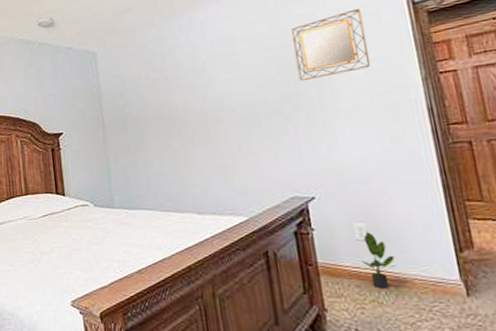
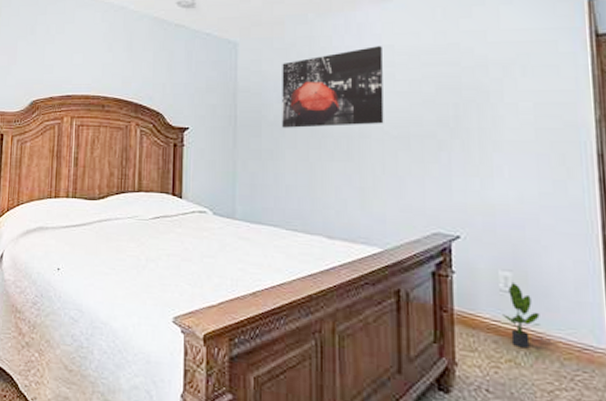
wall art: none [138,38,235,122] -> present [282,46,384,128]
home mirror: present [291,8,370,82] -> none [457,33,541,106]

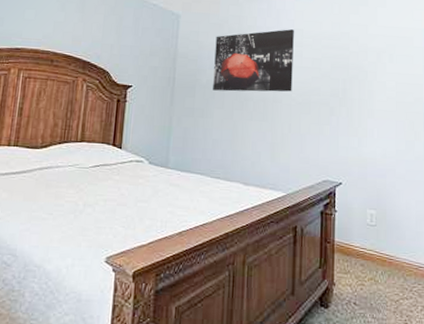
potted plant: present [502,283,540,349] -> none [368,219,392,269]

